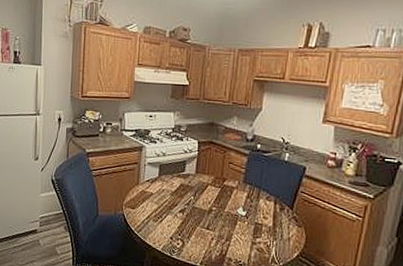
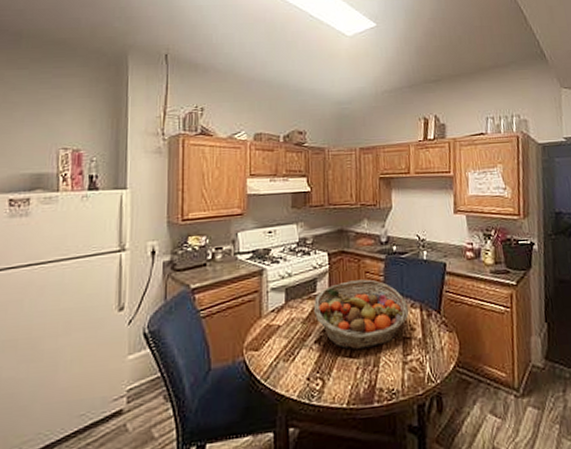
fruit basket: none [182,168,264,226] -> present [314,279,410,350]

